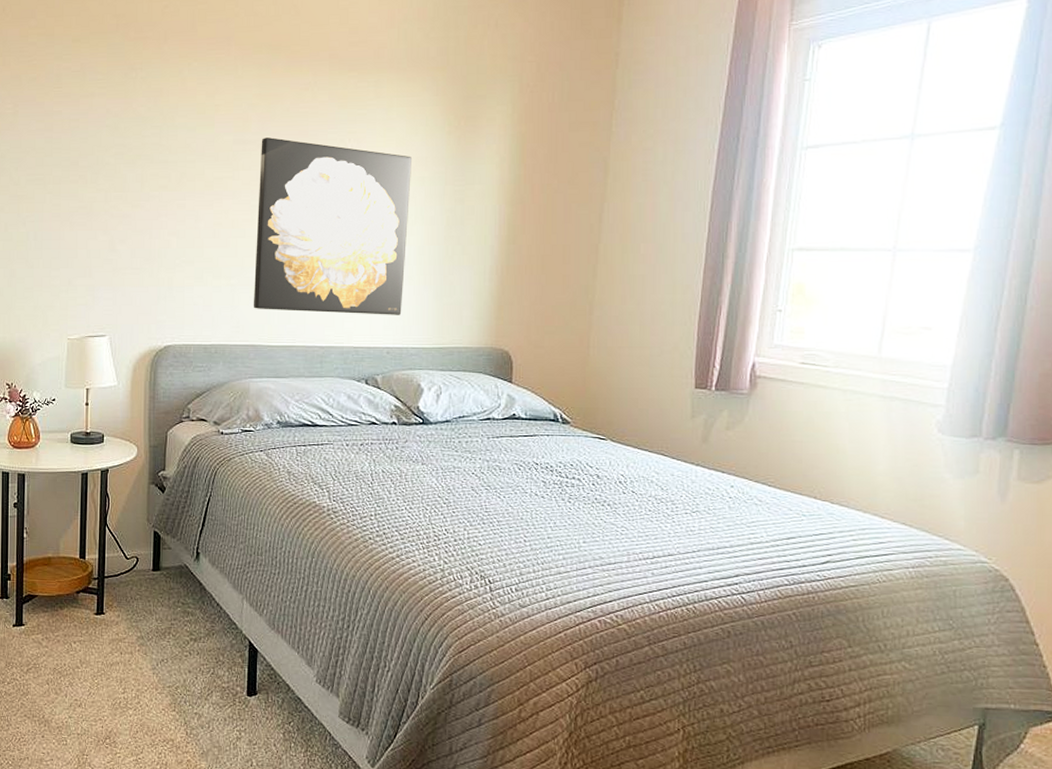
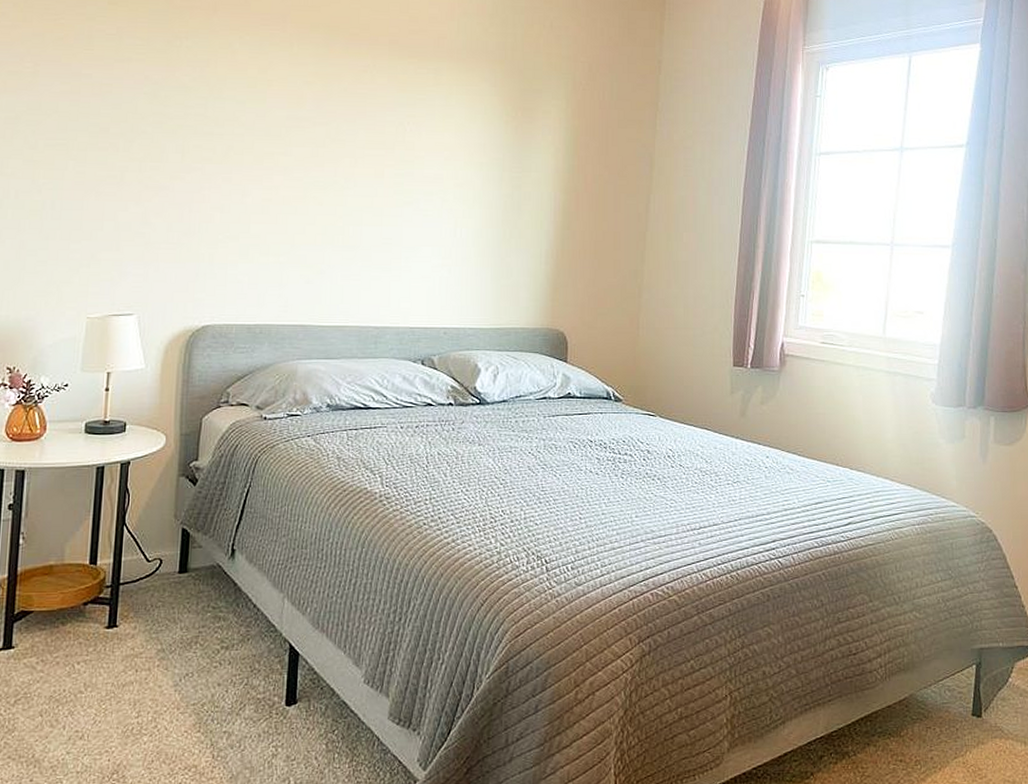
wall art: present [253,137,412,315] -> none [303,116,470,296]

